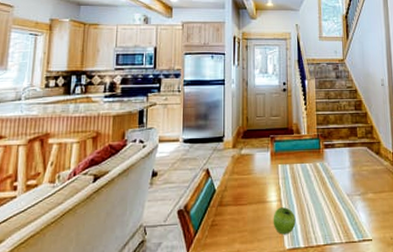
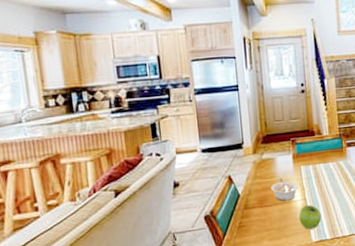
legume: none [247,175,275,201] -> present [271,178,299,201]

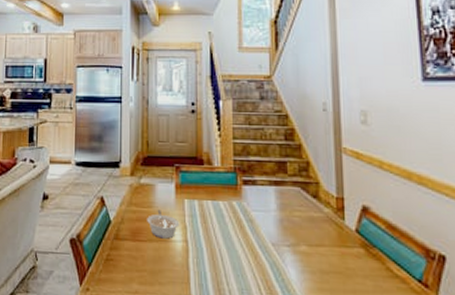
fruit: present [299,205,322,230] -> none [177,249,205,282]

